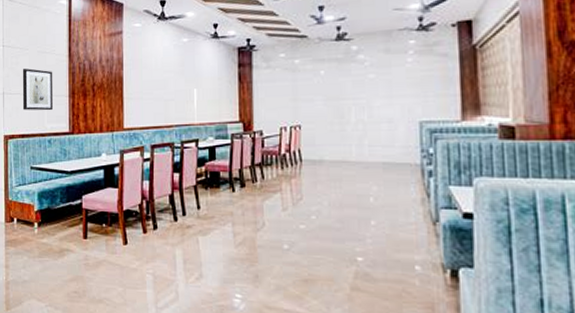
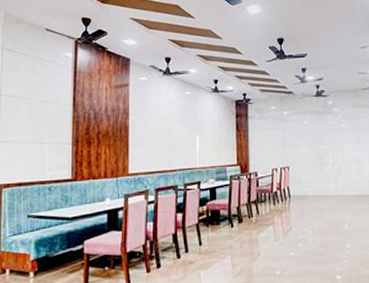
wall art: present [22,68,54,111] -> none [20,117,55,159]

